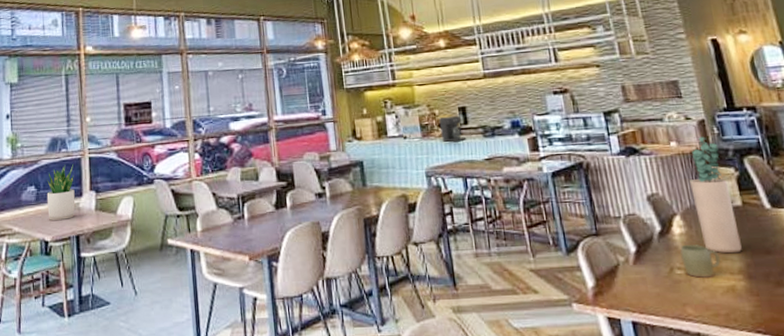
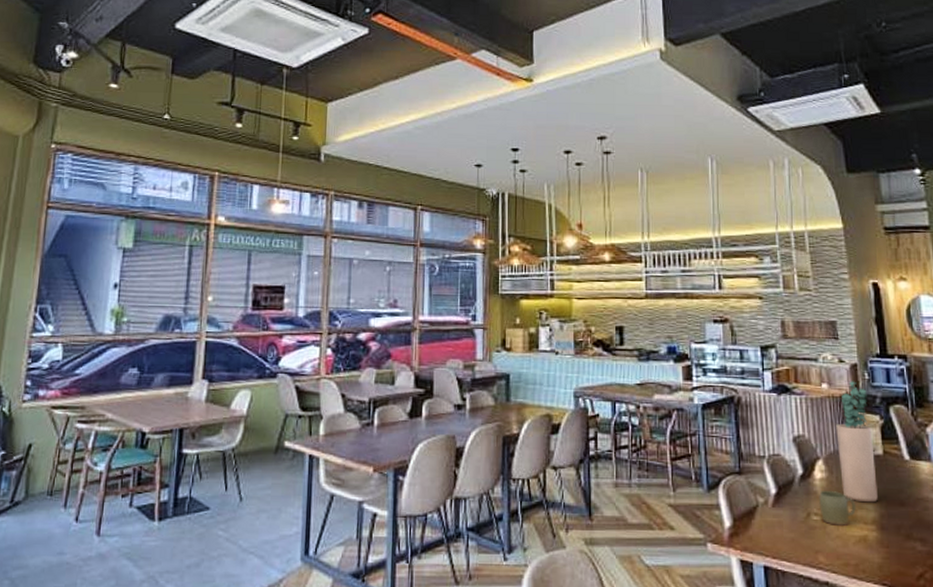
planter: present [47,165,75,221] -> none [149,348,186,411]
coffee maker: present [438,115,467,143] -> none [594,334,621,363]

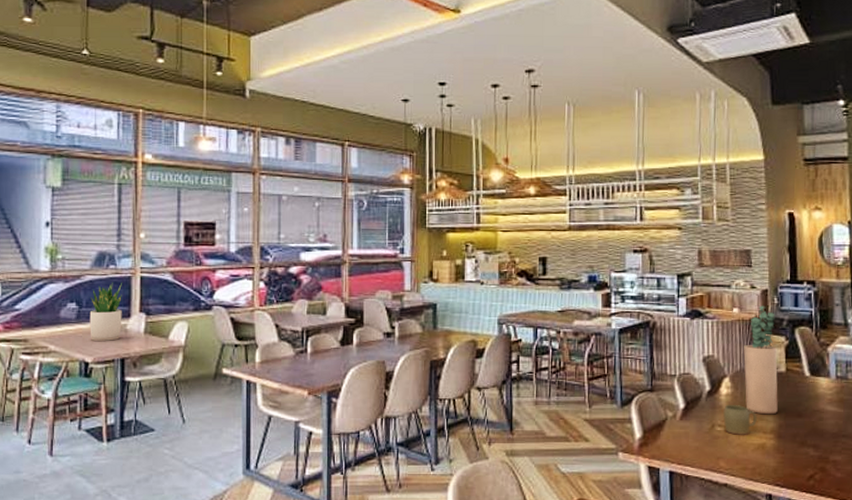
planter: none [149,348,186,411] -> present [89,283,122,342]

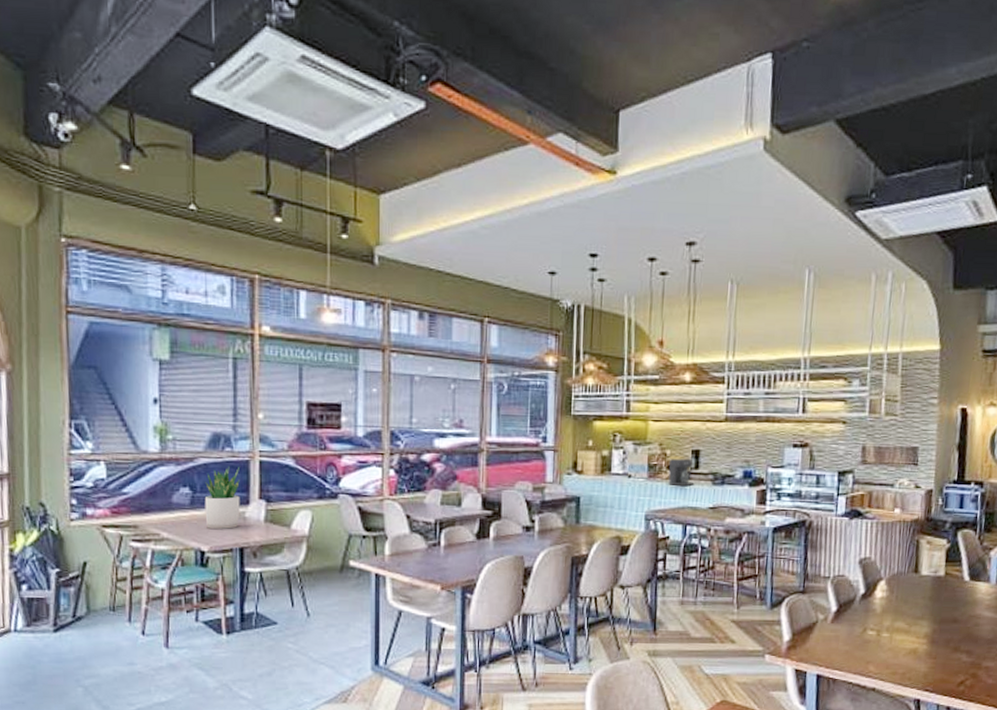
coffee maker: none [518,265,543,292] -> present [668,458,695,487]
mug: present [722,405,757,436] -> none [875,609,911,641]
vase: present [743,300,779,415] -> none [900,501,938,620]

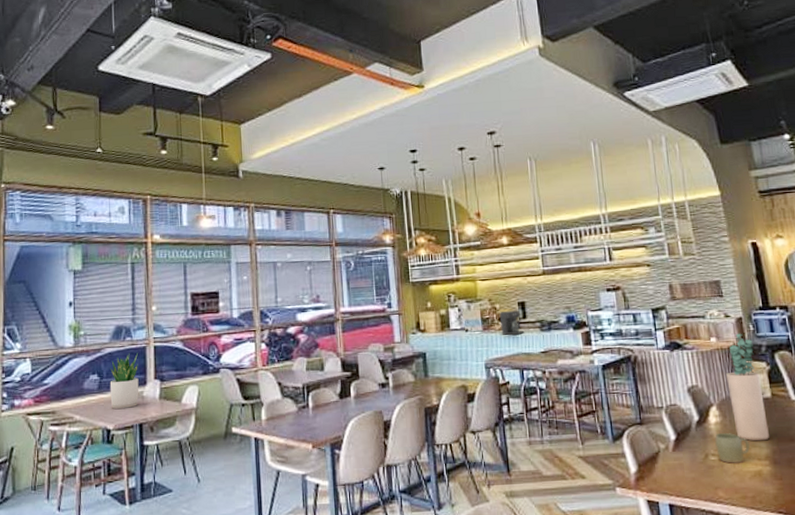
mug: none [875,609,911,641] -> present [714,433,750,464]
vase: none [900,501,938,620] -> present [726,328,770,441]

